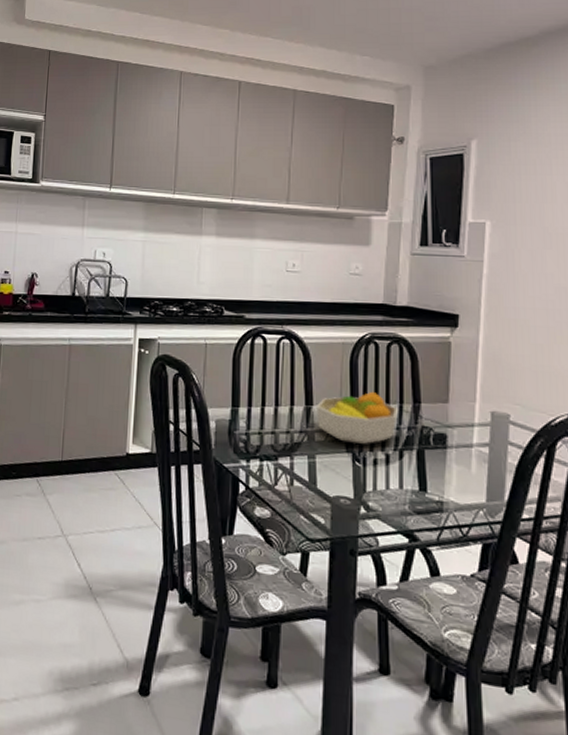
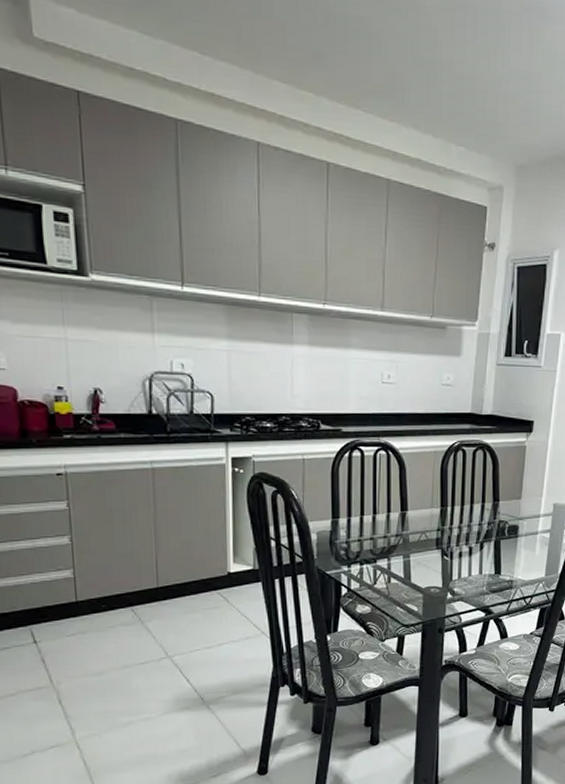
fruit bowl: present [317,391,398,444] -> none [411,494,480,541]

